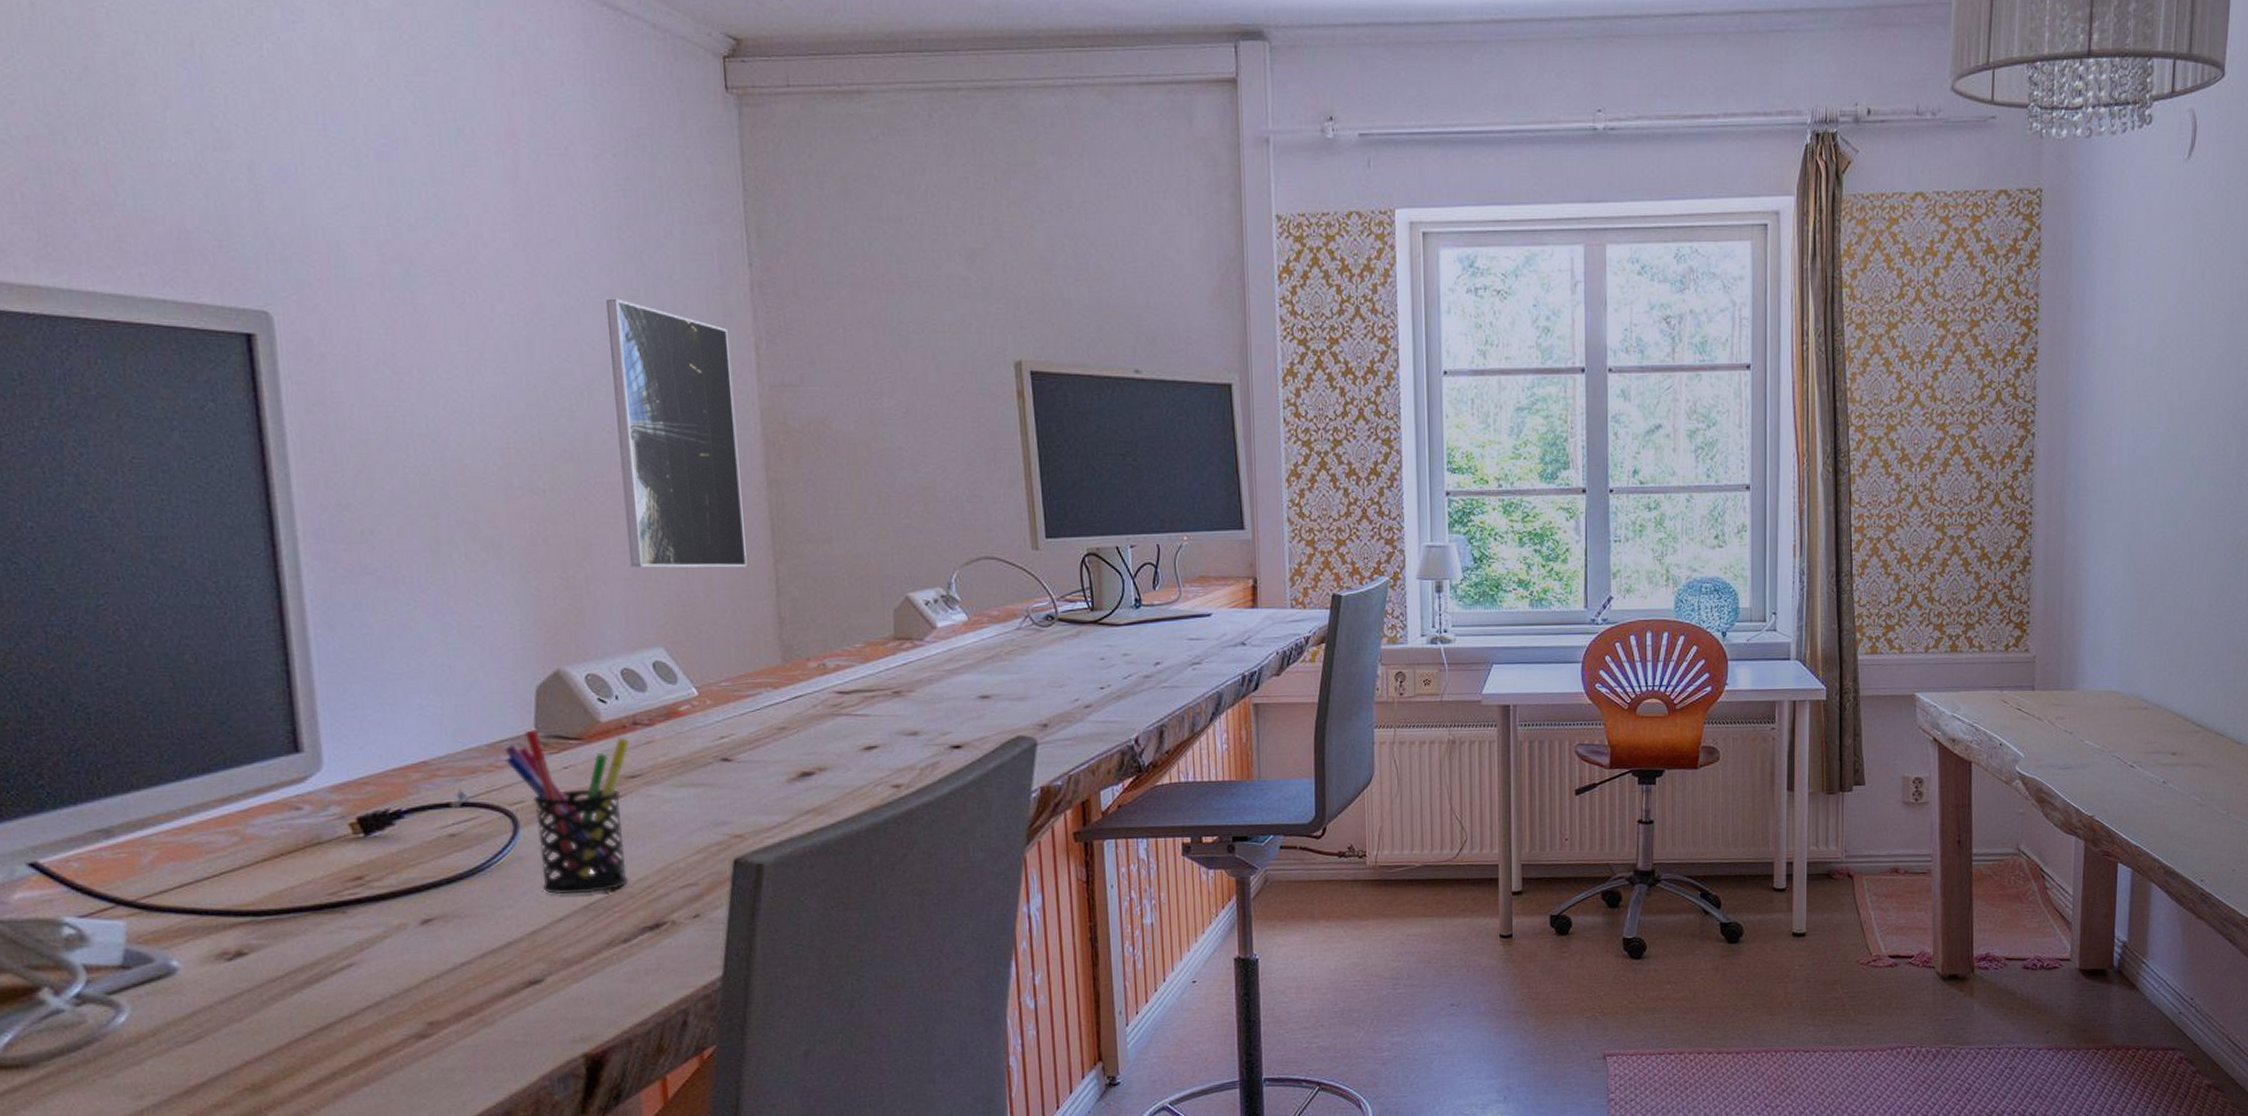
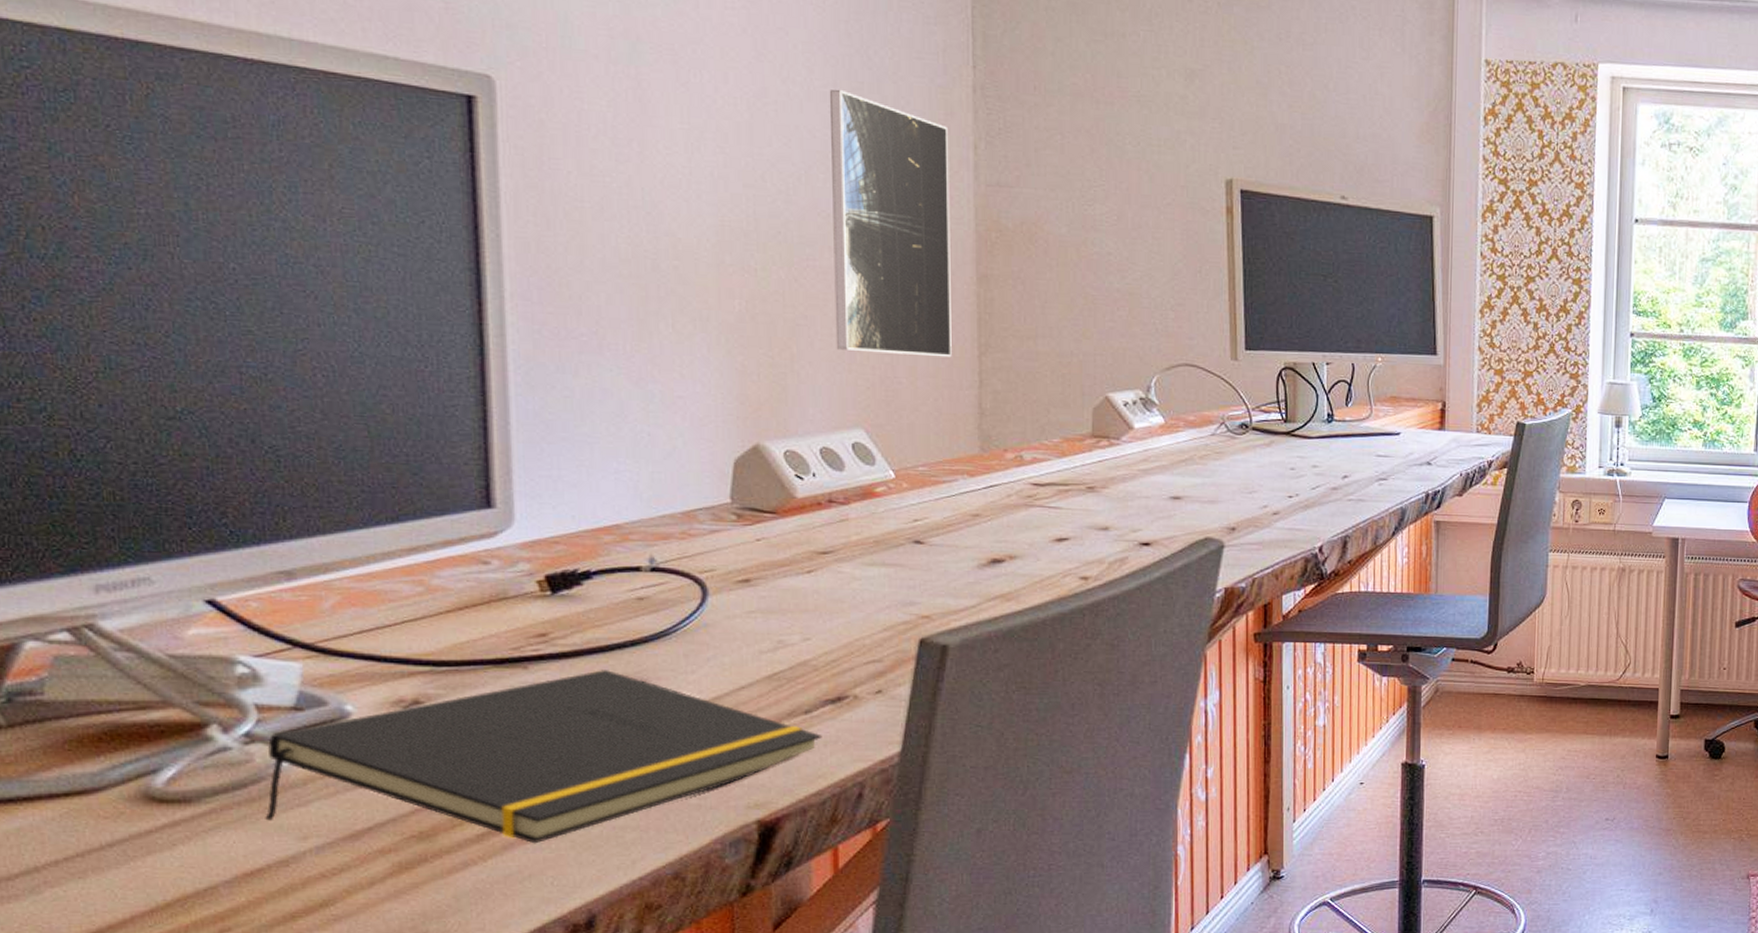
notepad: none [98,910,643,1091] -> present [265,670,822,844]
pen holder: present [504,728,630,895] -> none [698,499,824,664]

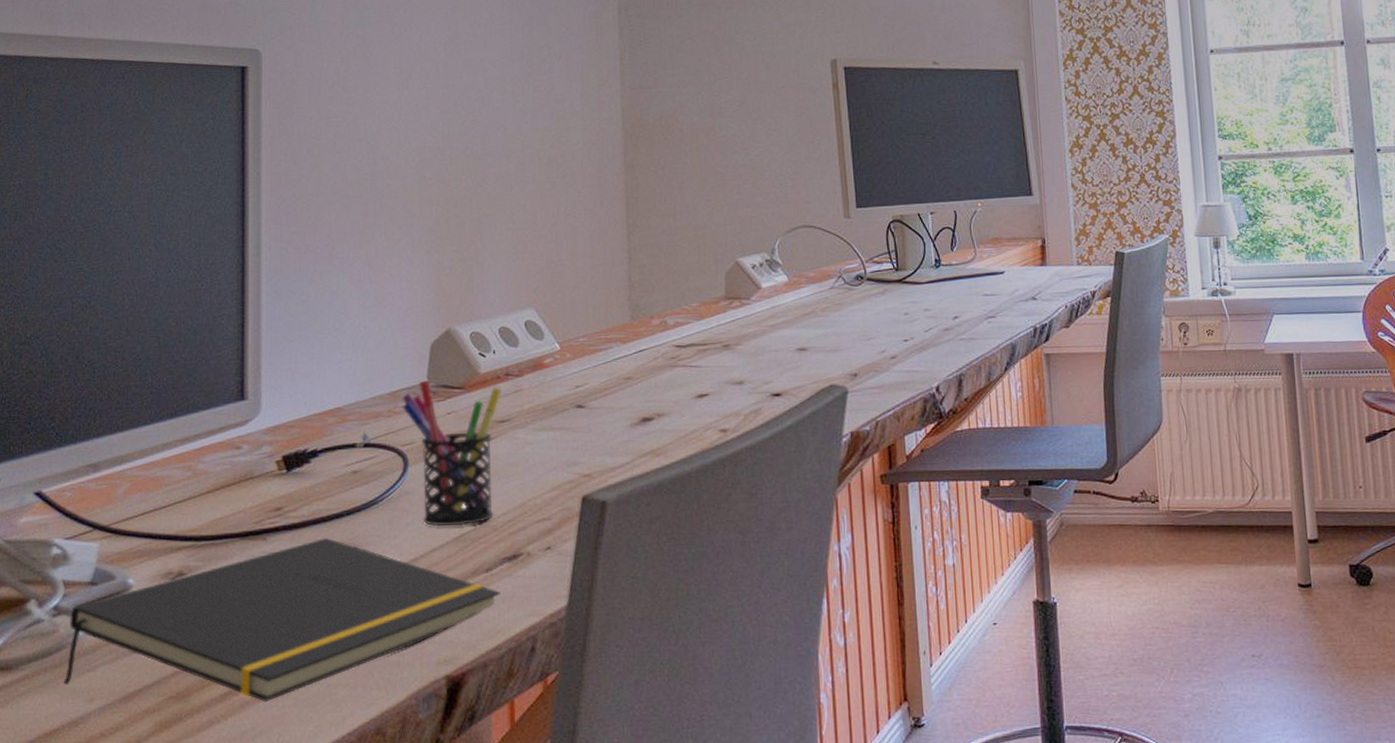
pen holder: none [698,499,824,664] -> present [402,379,503,527]
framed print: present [829,89,952,358] -> none [506,25,605,241]

